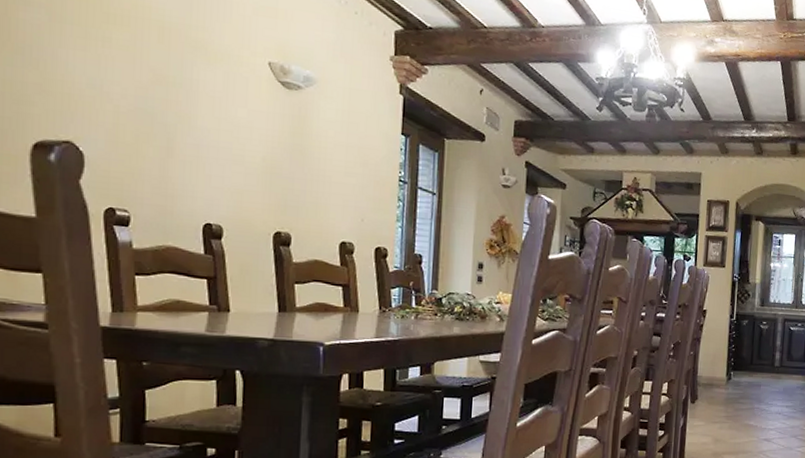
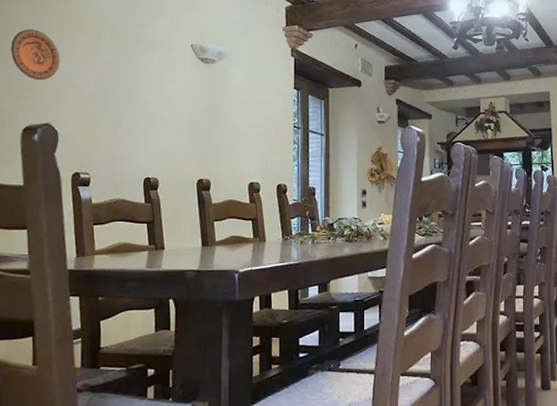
decorative plate: none [11,10,85,84] -> present [10,29,60,81]

